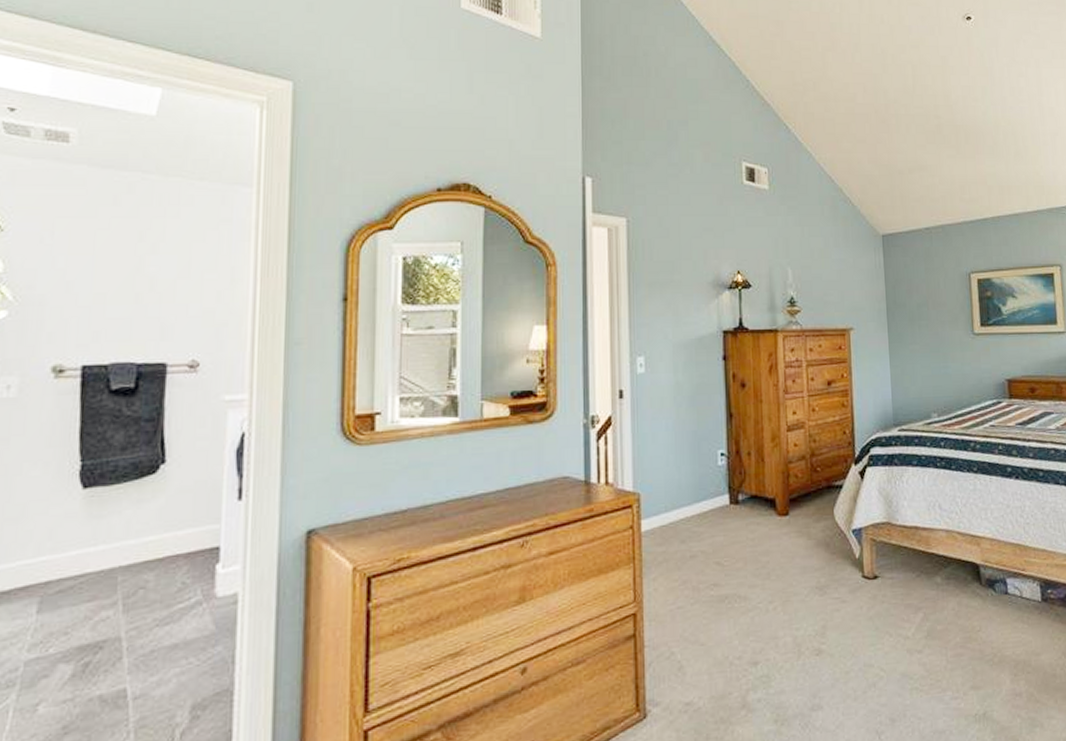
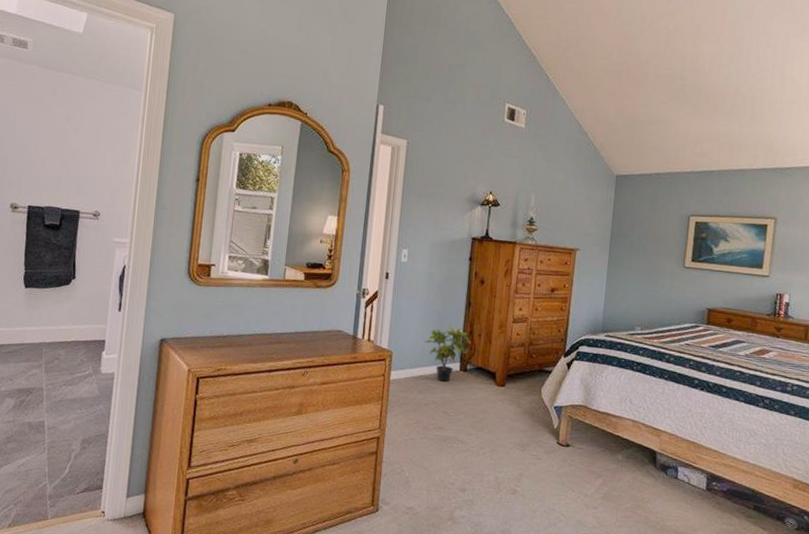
potted plant: none [680,445,739,522] -> present [424,324,471,382]

